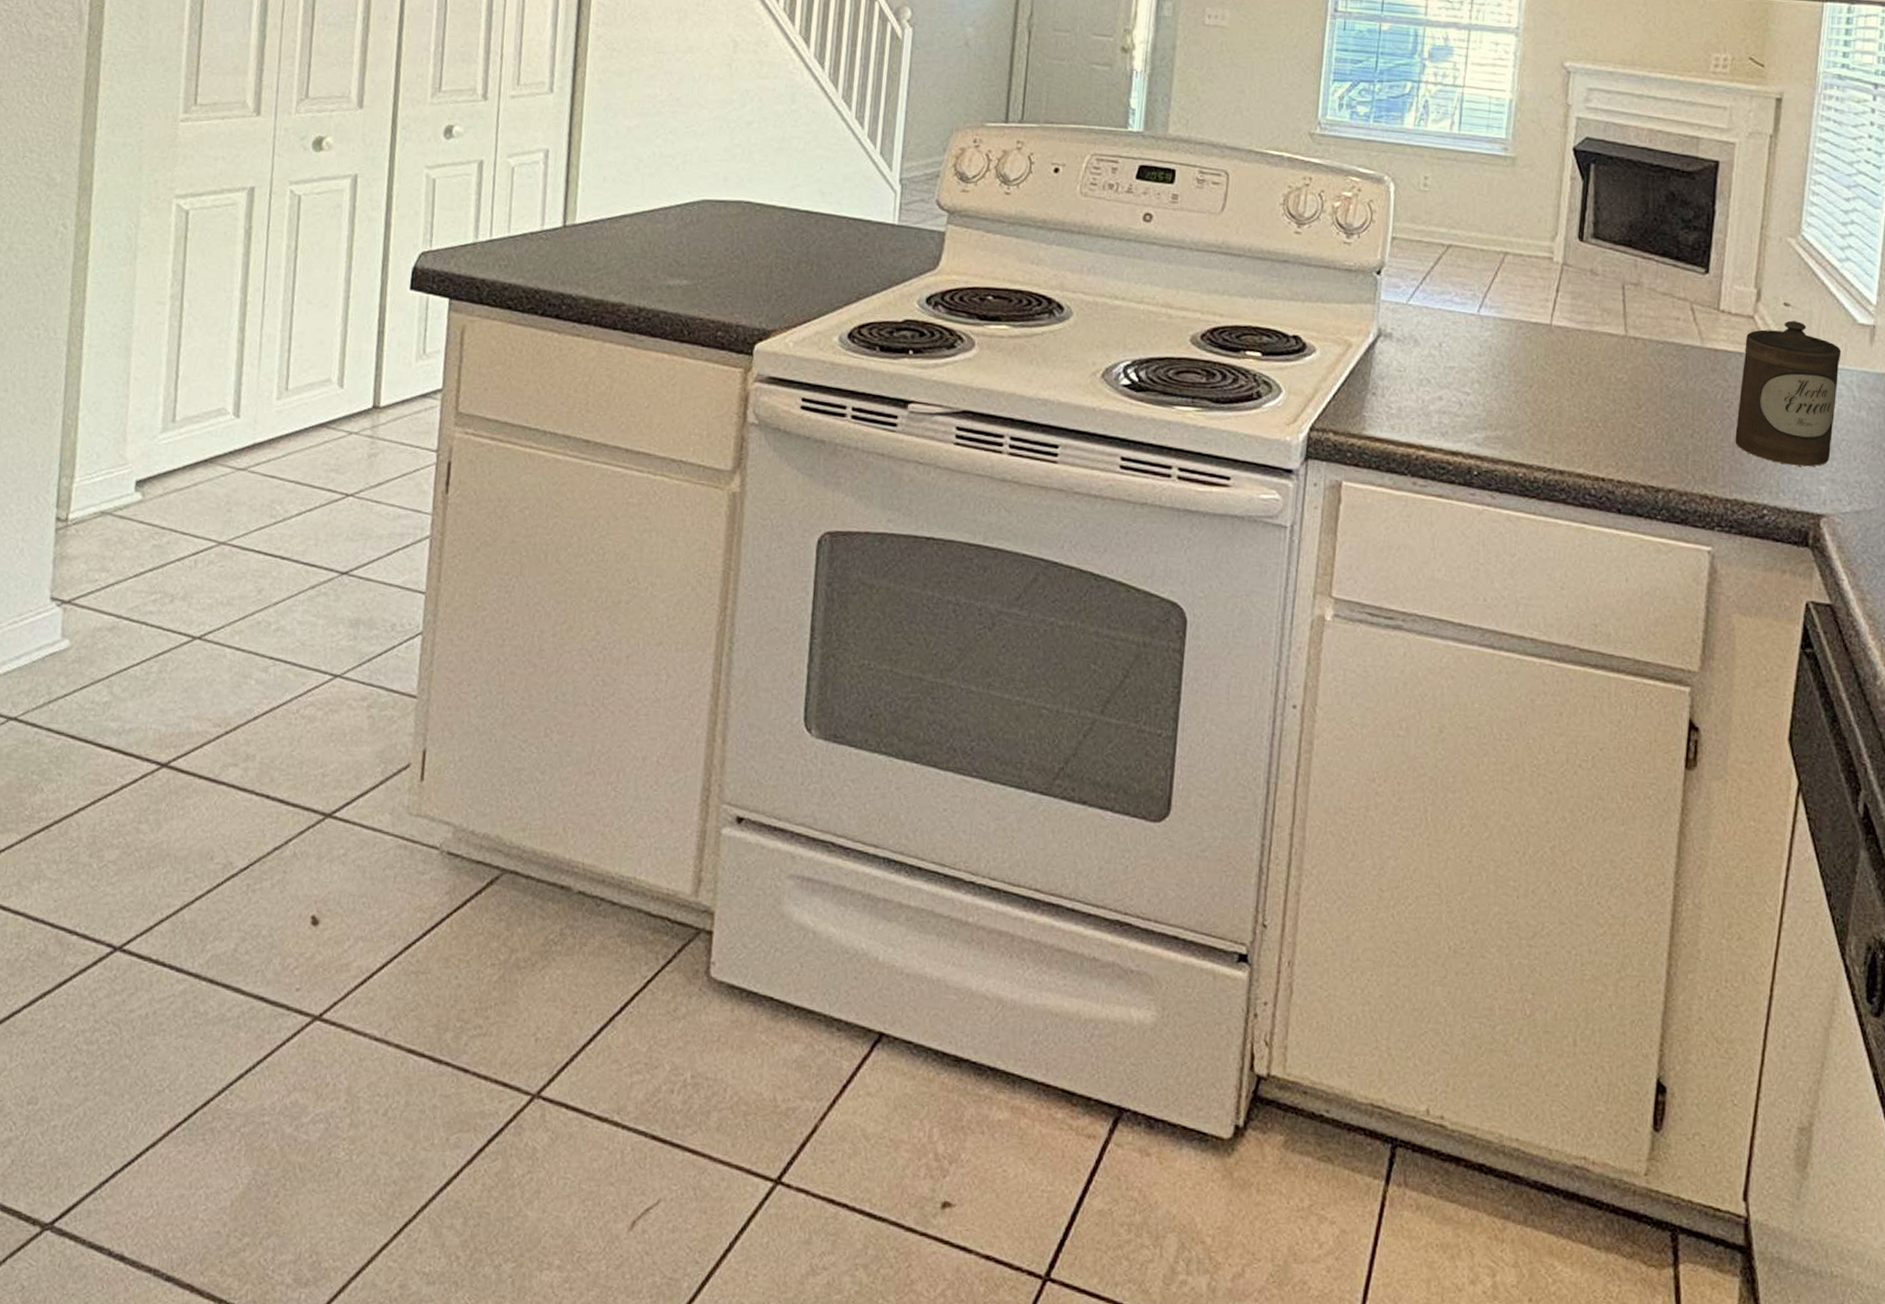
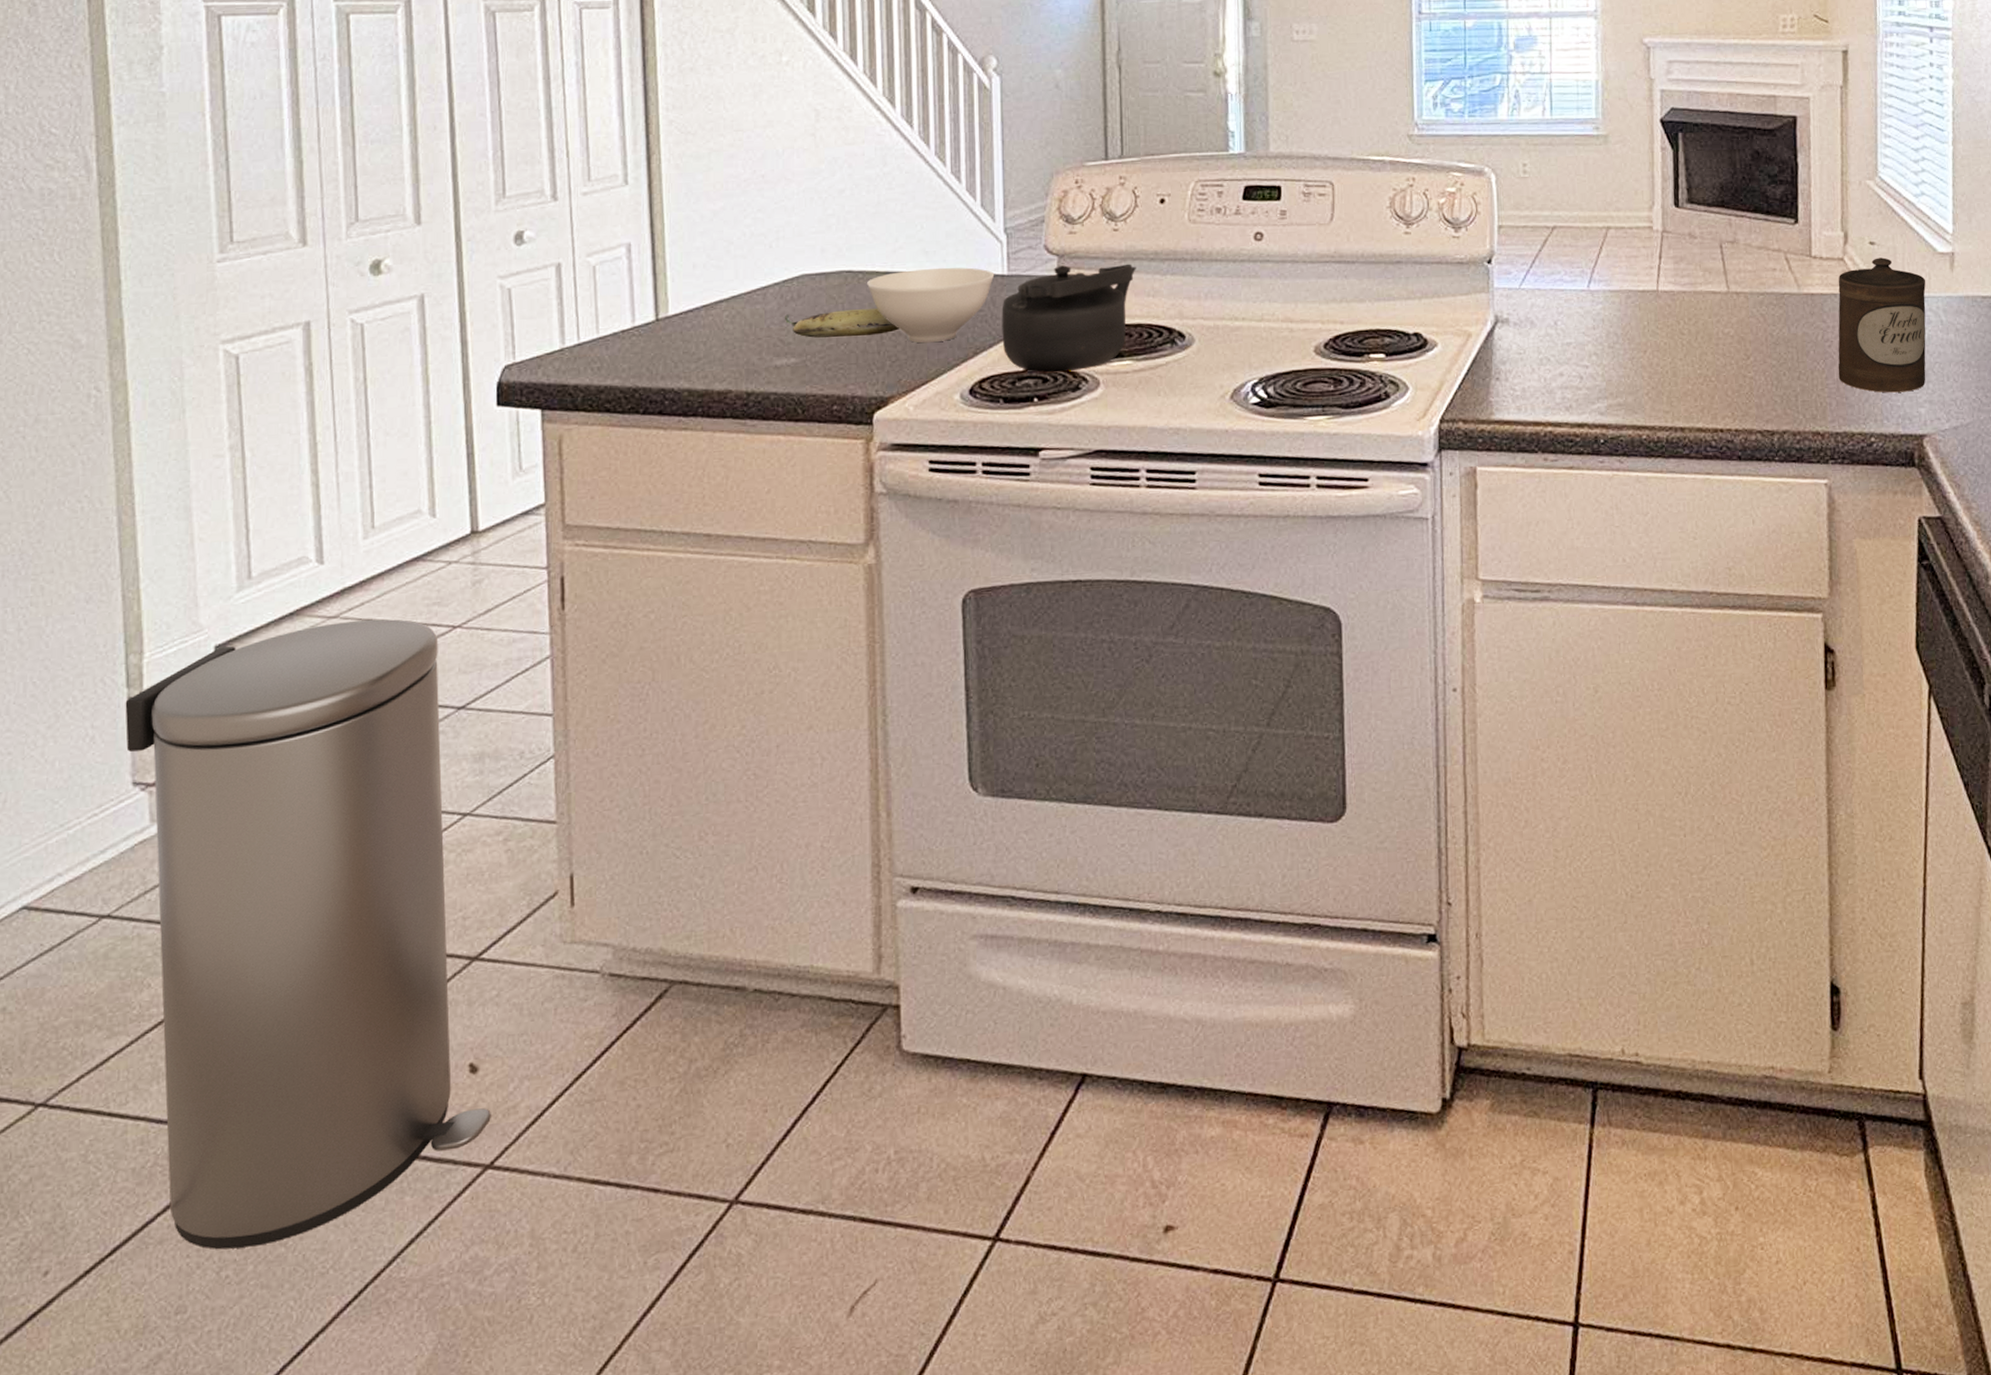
pedal bin: none [34,475,332,1054] -> present [125,619,491,1249]
fruit: none [682,236,789,268] -> present [785,308,899,338]
bowl: none [763,208,886,283] -> present [867,267,995,343]
kettle: none [885,222,1023,329] -> present [1001,263,1136,373]

